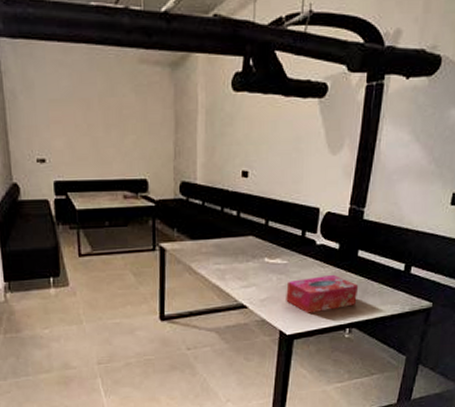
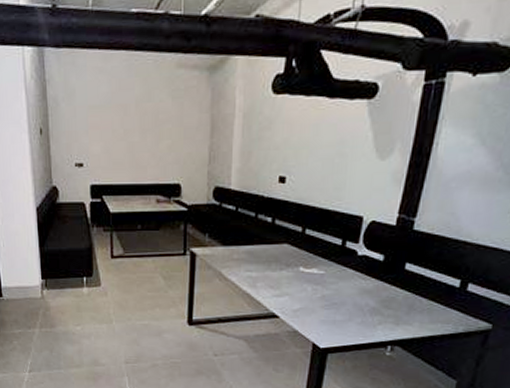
tissue box: present [286,274,359,314] -> none [321,287,405,328]

